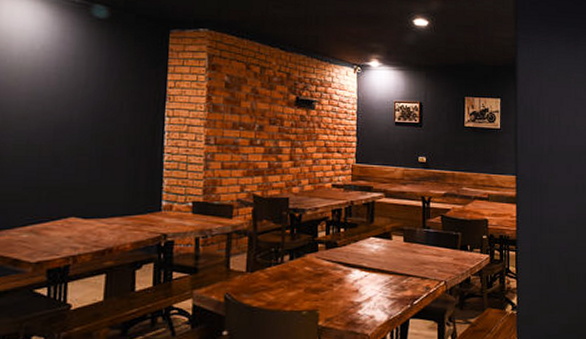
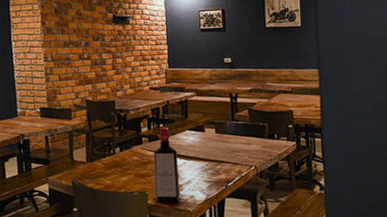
liquor bottle: none [327,233,359,324] -> present [153,127,181,202]

